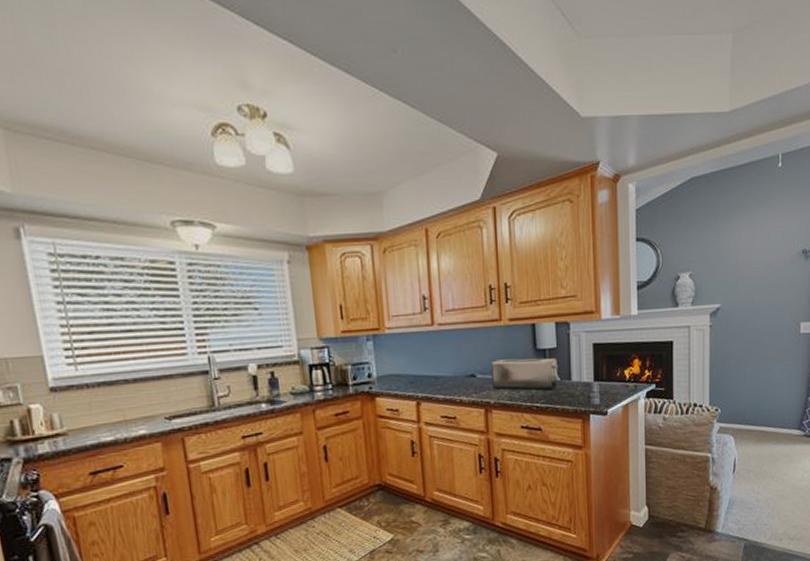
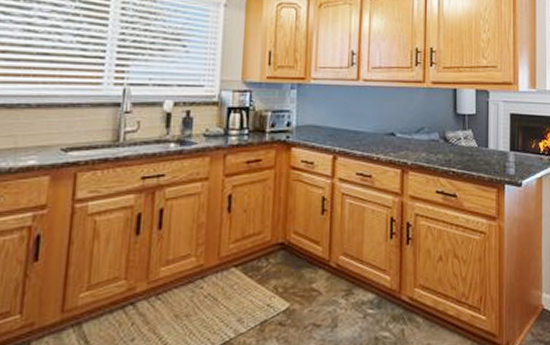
toaster: present [490,358,559,391] -> none [410,121,477,156]

